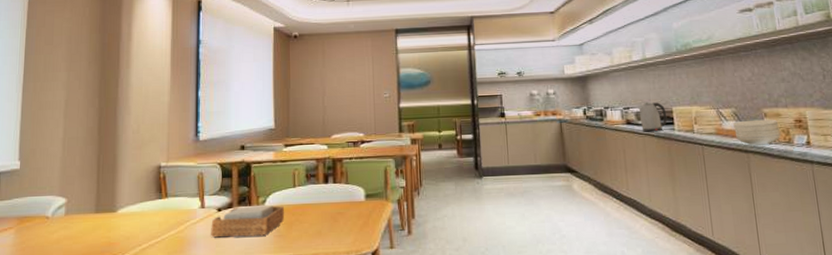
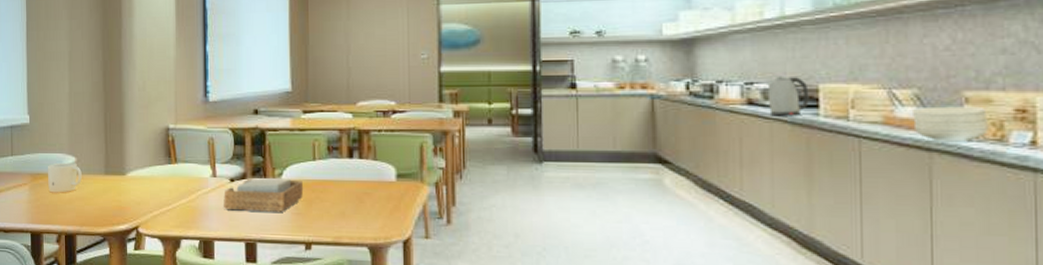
mug: none [35,204,71,235] -> present [48,162,82,193]

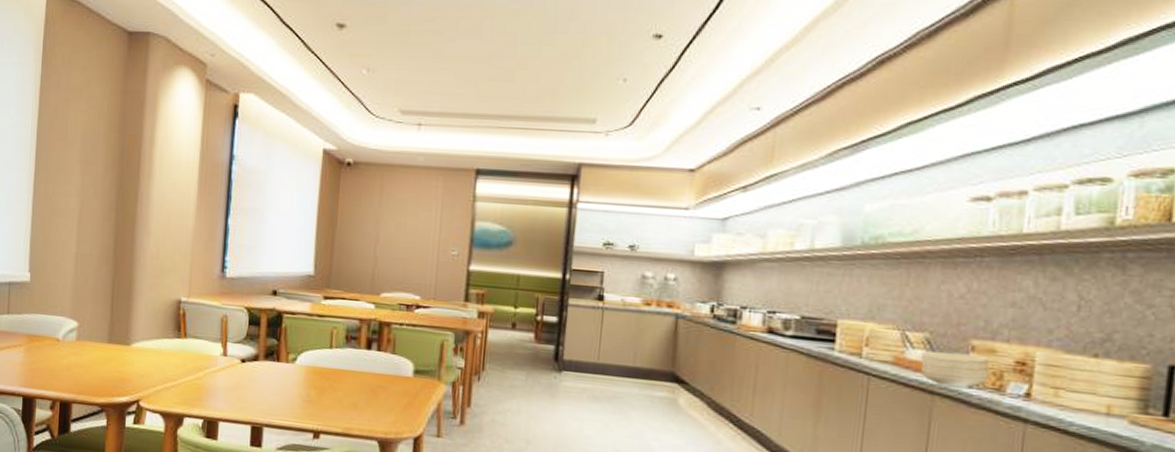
mug: present [48,162,82,193] -> none [45,326,83,359]
napkin holder: present [223,177,304,212] -> none [232,360,318,398]
kettle: present [767,75,809,116] -> none [787,307,828,349]

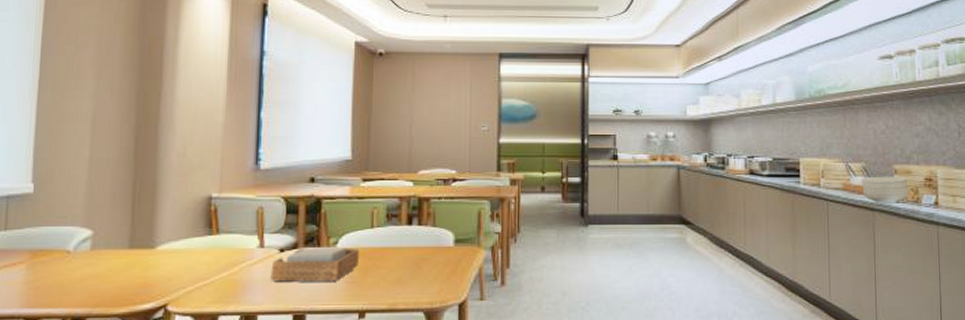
napkin holder: none [232,360,318,398] -> present [271,246,360,282]

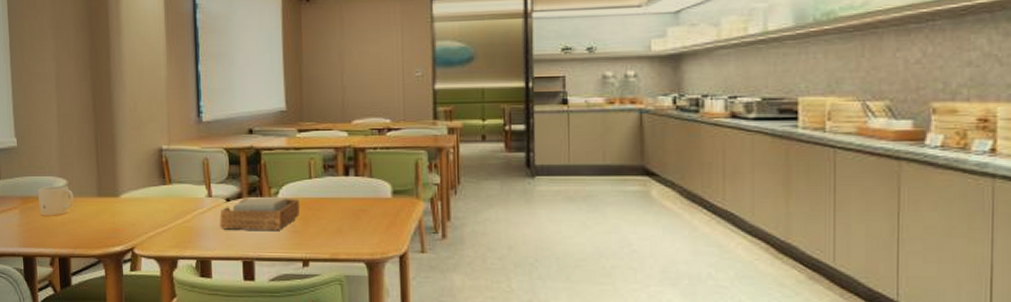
mug: none [53,236,99,271] -> present [38,185,74,216]
bowl: present [862,176,910,204] -> none [884,116,954,151]

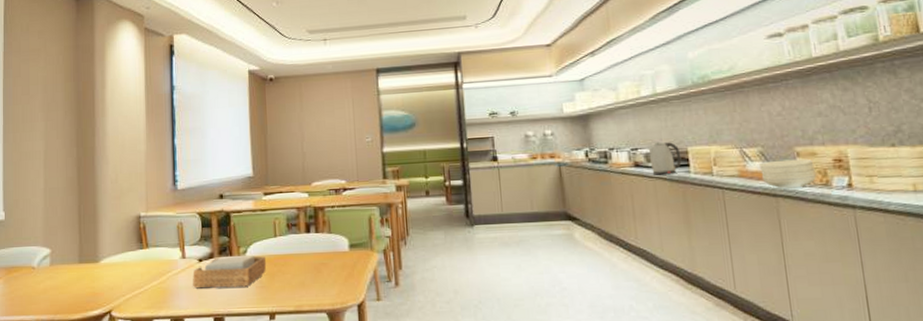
mug: present [38,185,74,216] -> none [23,254,56,285]
kettle: none [750,89,789,129] -> present [648,141,682,176]
bowl: none [884,116,954,151] -> present [760,158,817,189]

